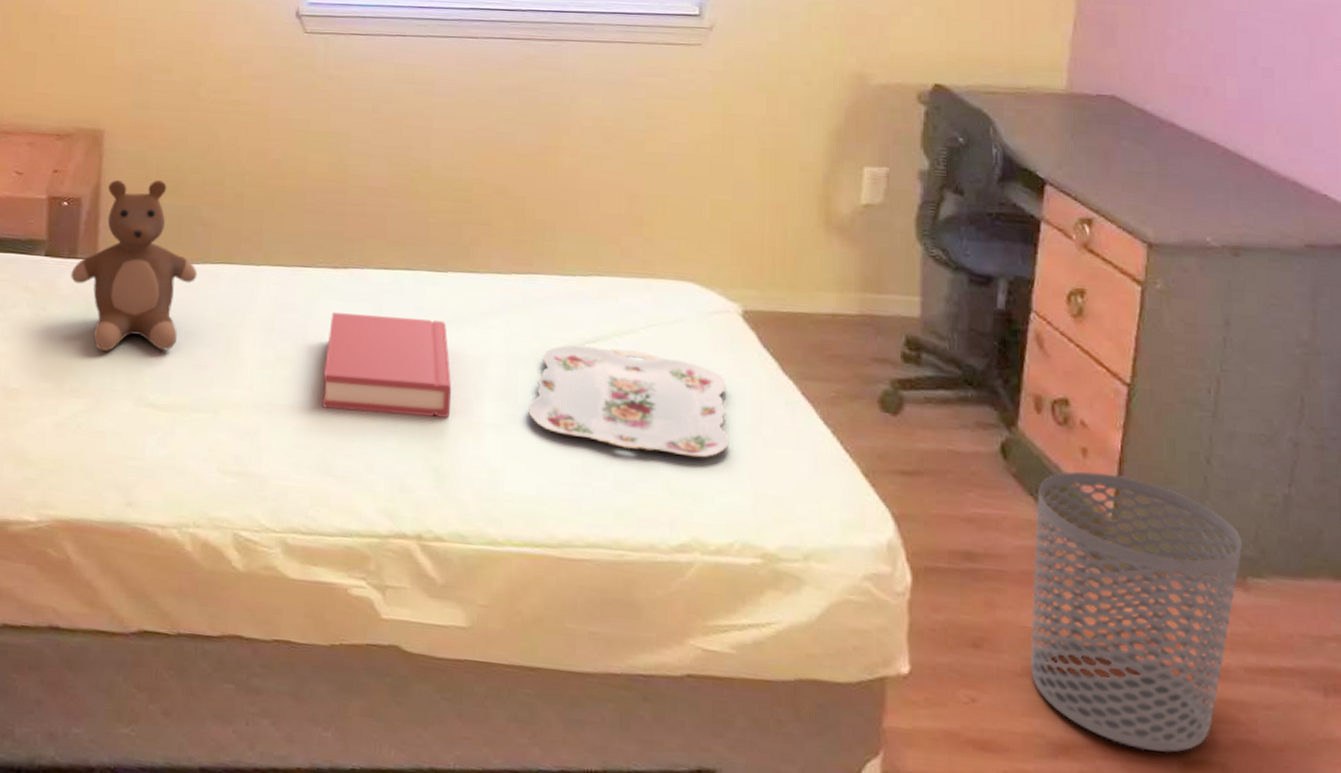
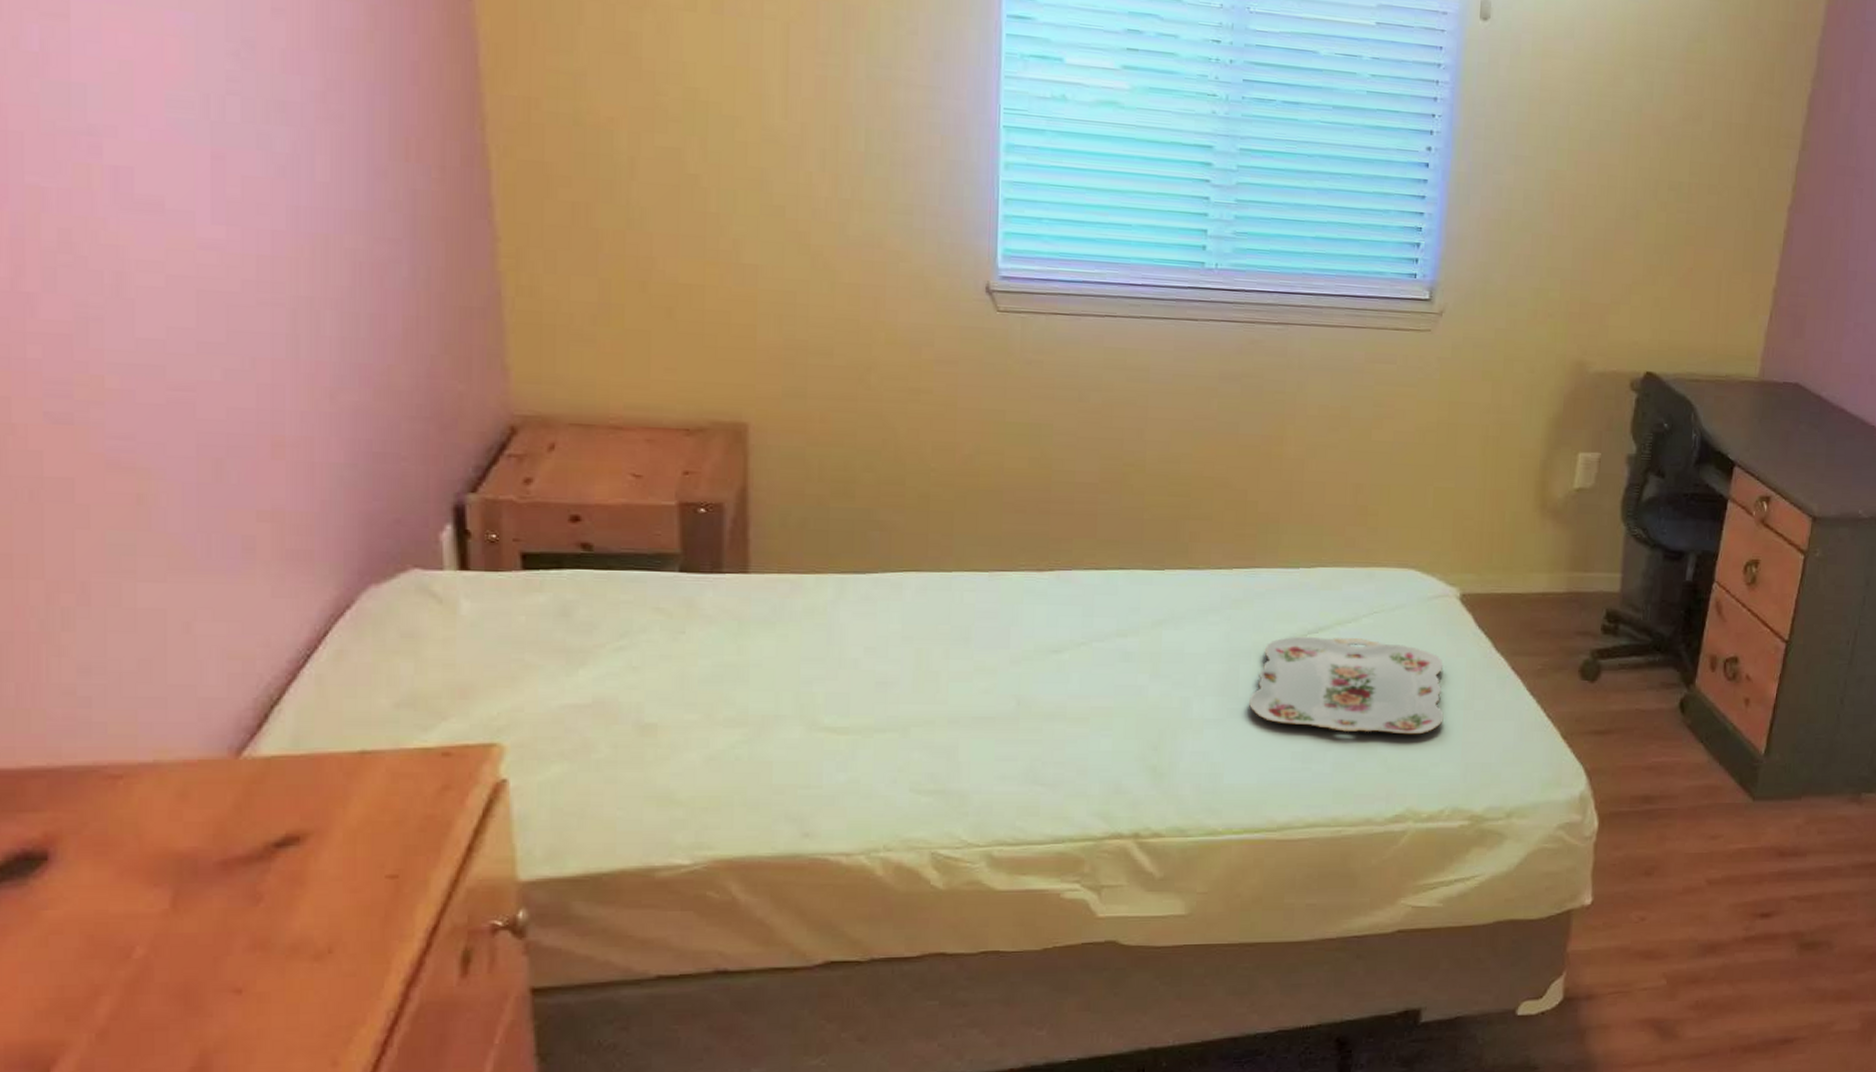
teddy bear: present [71,180,198,352] -> none [716,481,876,675]
hardback book: present [322,312,452,418] -> none [1028,618,1170,718]
waste bin: present [1030,471,1243,753] -> none [1690,718,1861,940]

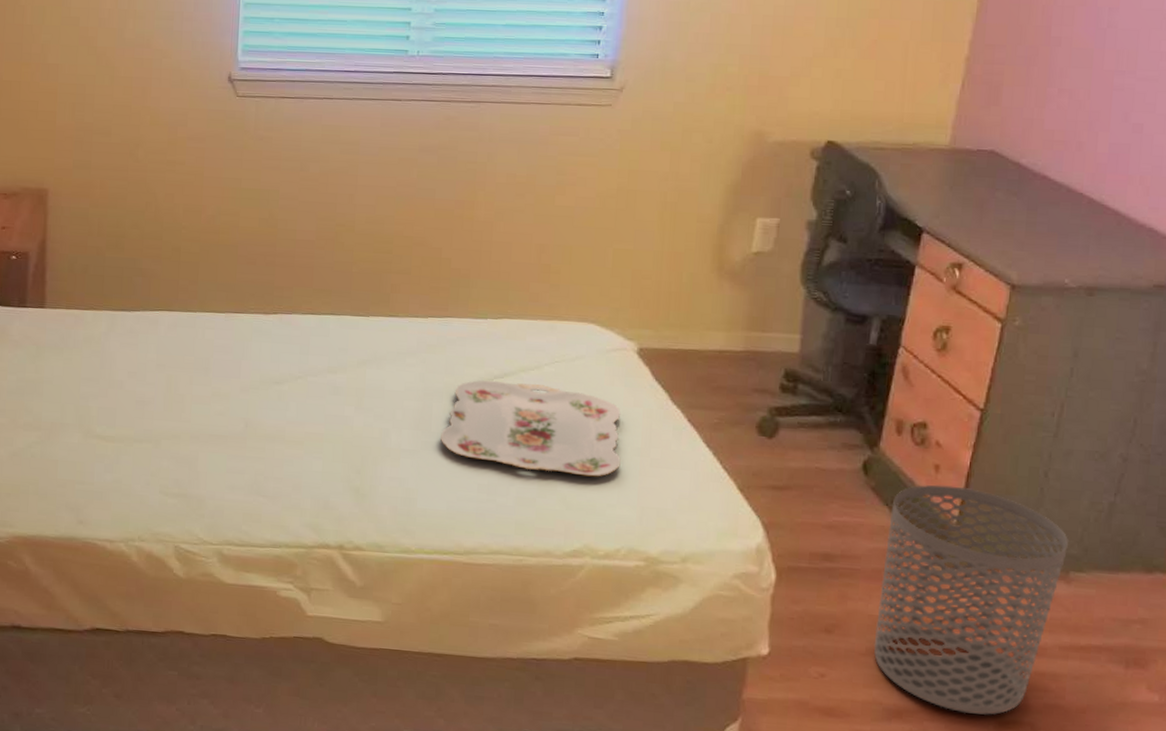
waste bin: none [1690,718,1861,940] -> present [873,484,1069,715]

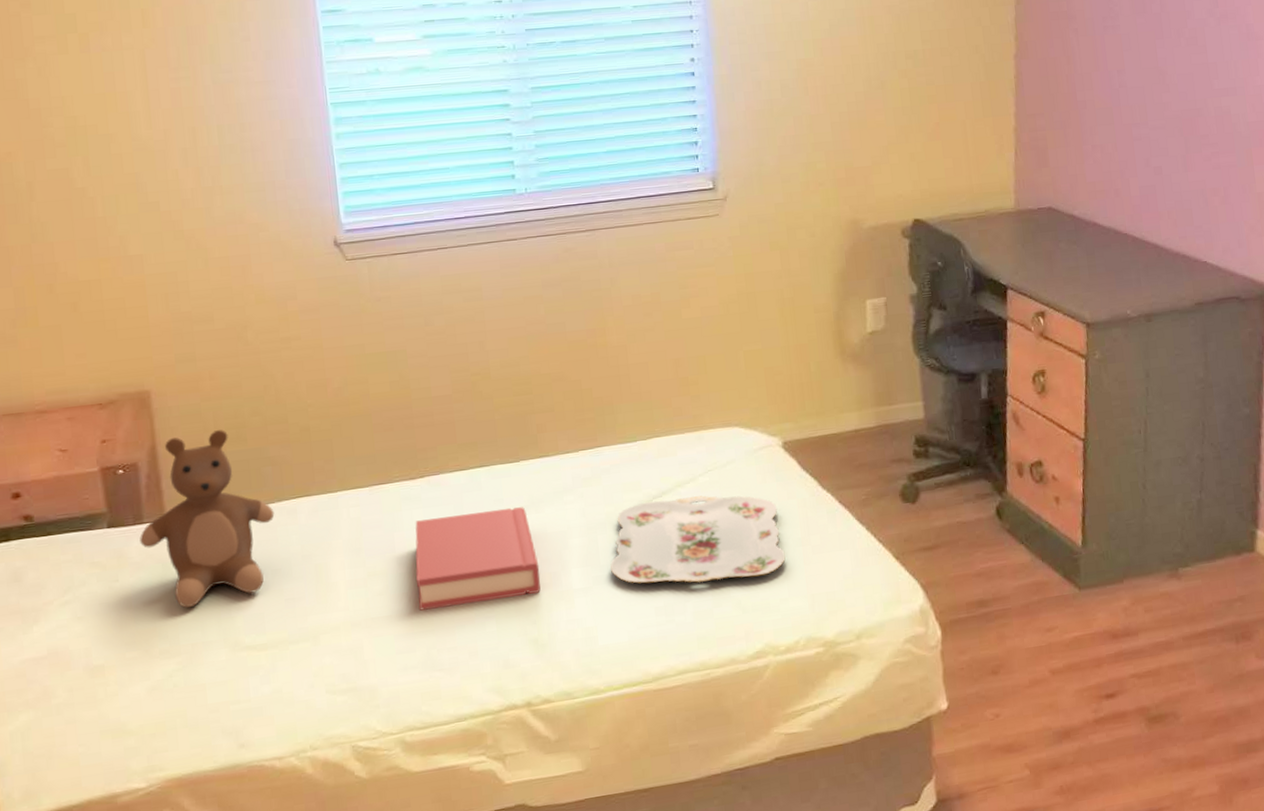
teddy bear: none [21,235,139,391] -> present [139,430,275,608]
hardback book: none [254,353,372,445] -> present [415,507,541,611]
waste bin: present [873,484,1069,715] -> none [1026,512,1173,719]

